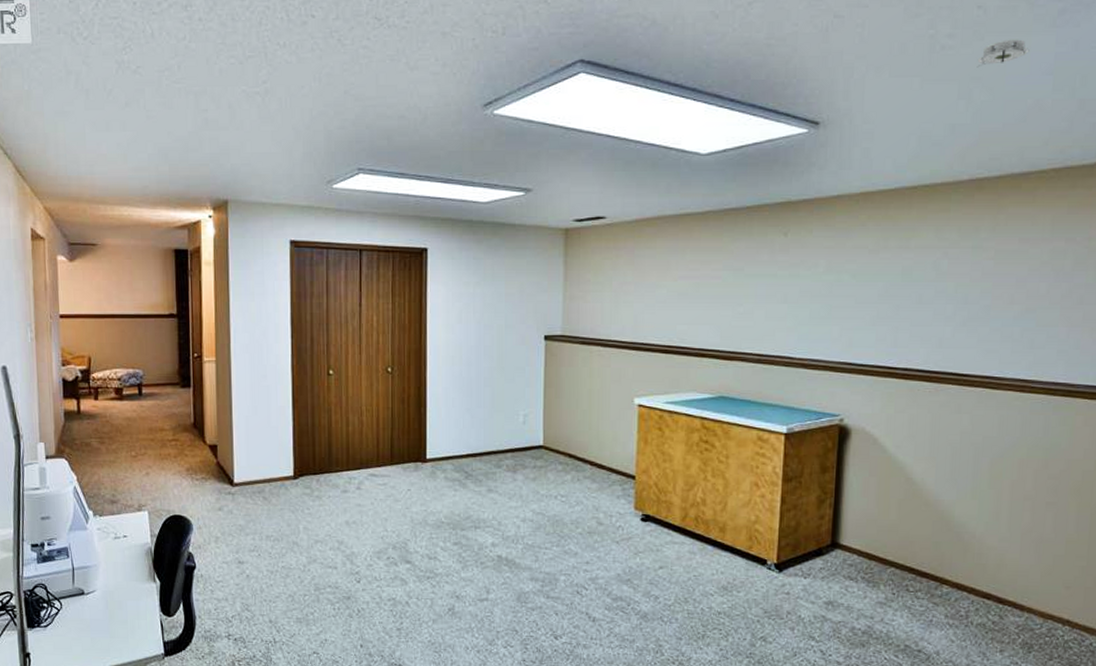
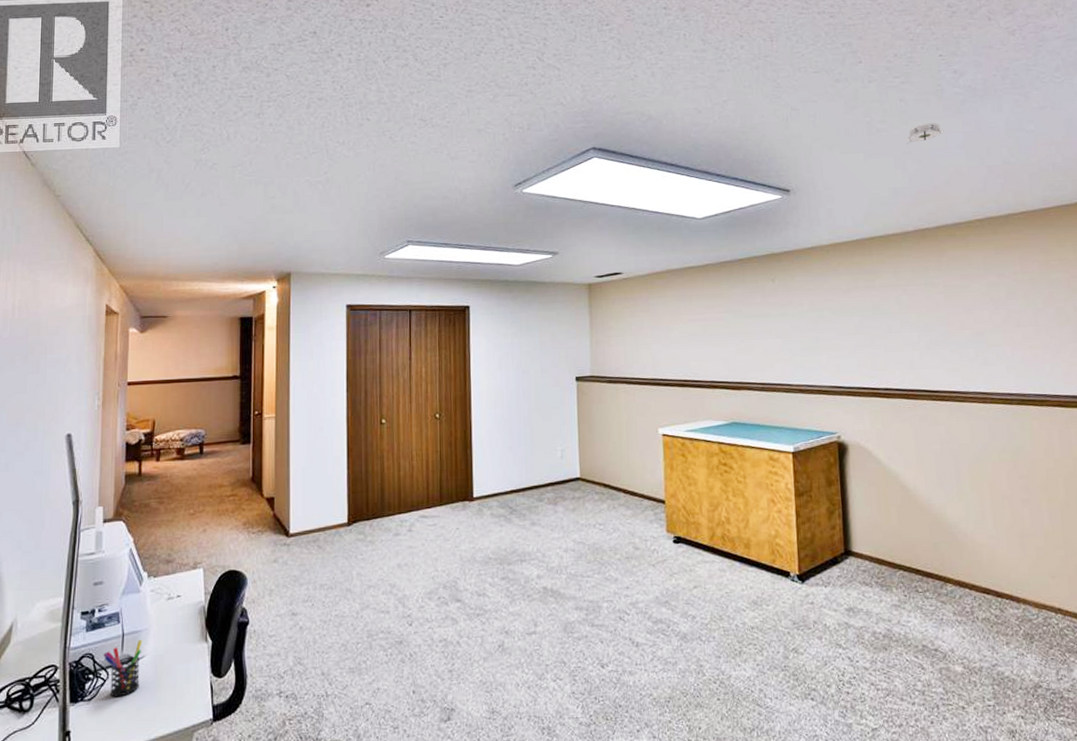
pen holder: none [55,574,92,626] -> present [102,639,142,697]

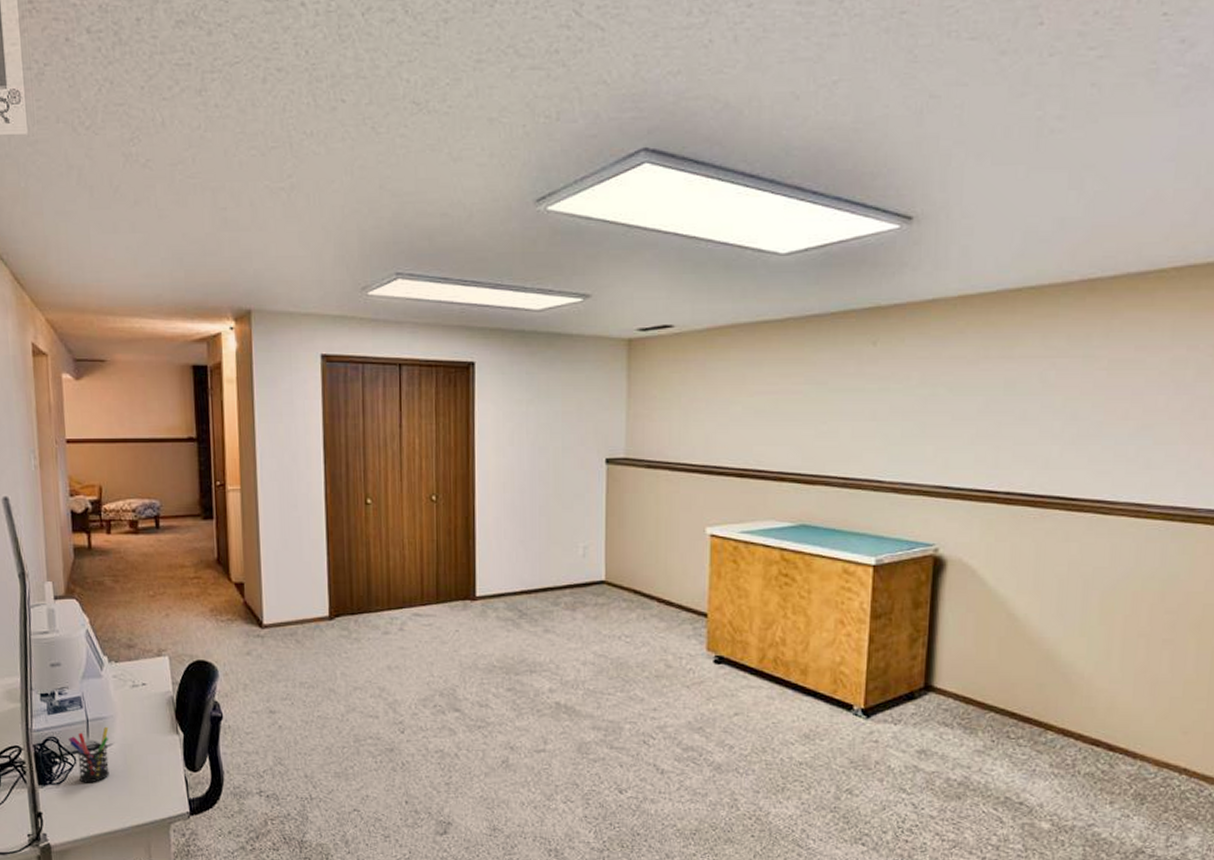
smoke detector: present [906,123,944,145] -> none [1090,121,1149,154]

